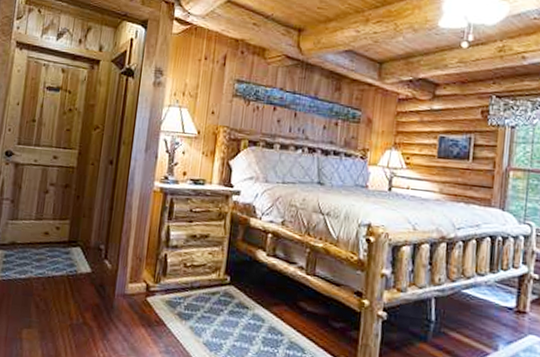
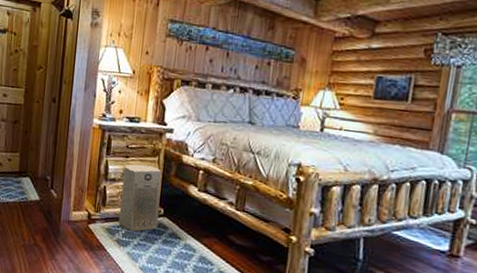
air purifier: none [180,229,228,304] -> present [118,164,162,232]

